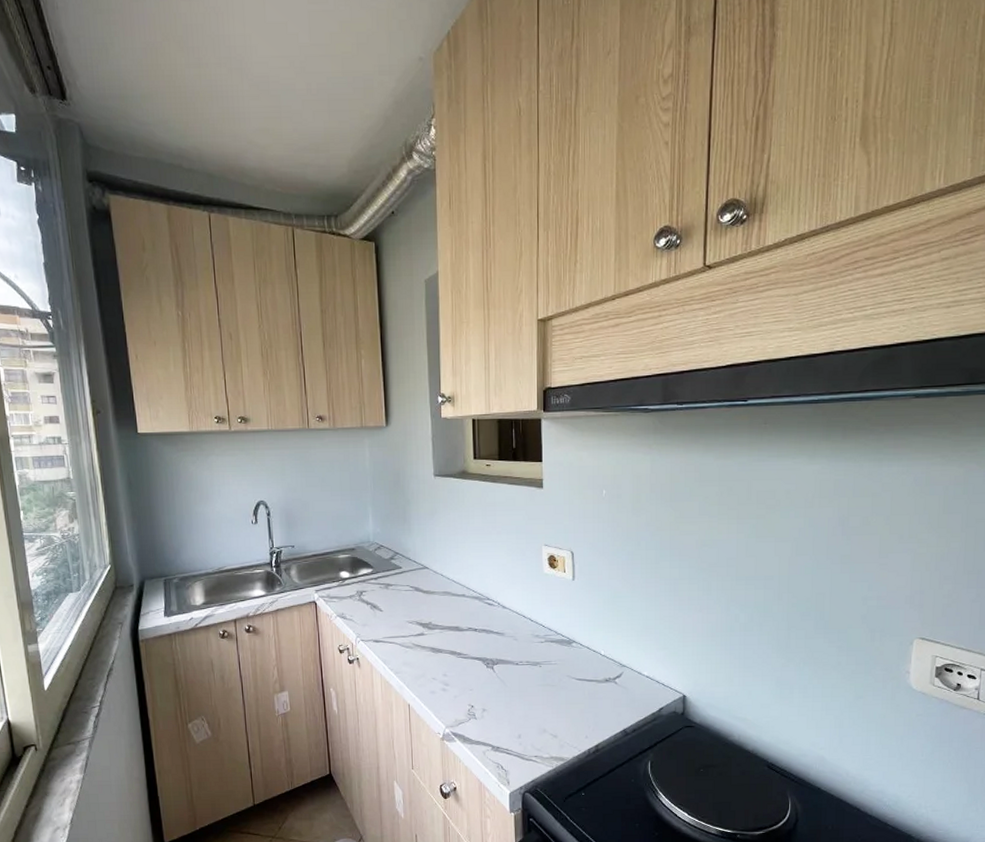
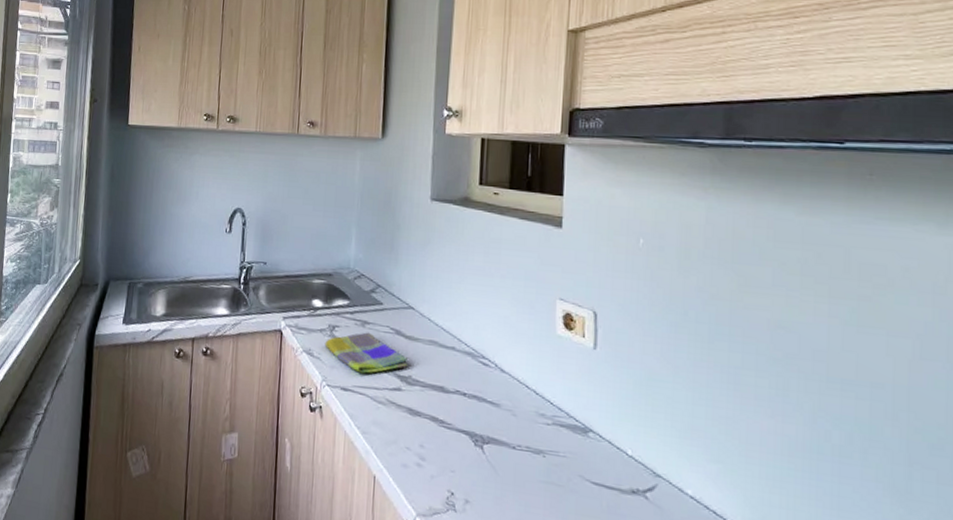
dish towel: none [355,592,428,626] -> present [324,332,408,374]

